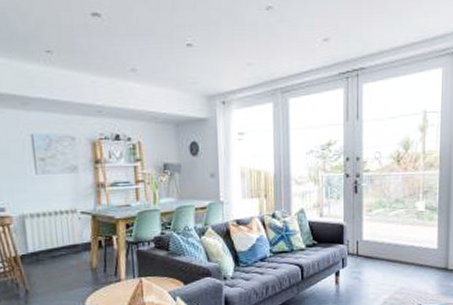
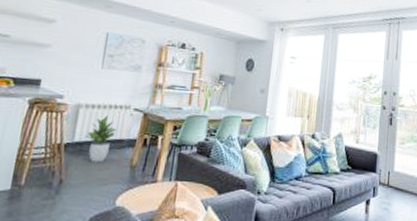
potted plant: none [38,223,68,270] -> present [86,116,116,163]

